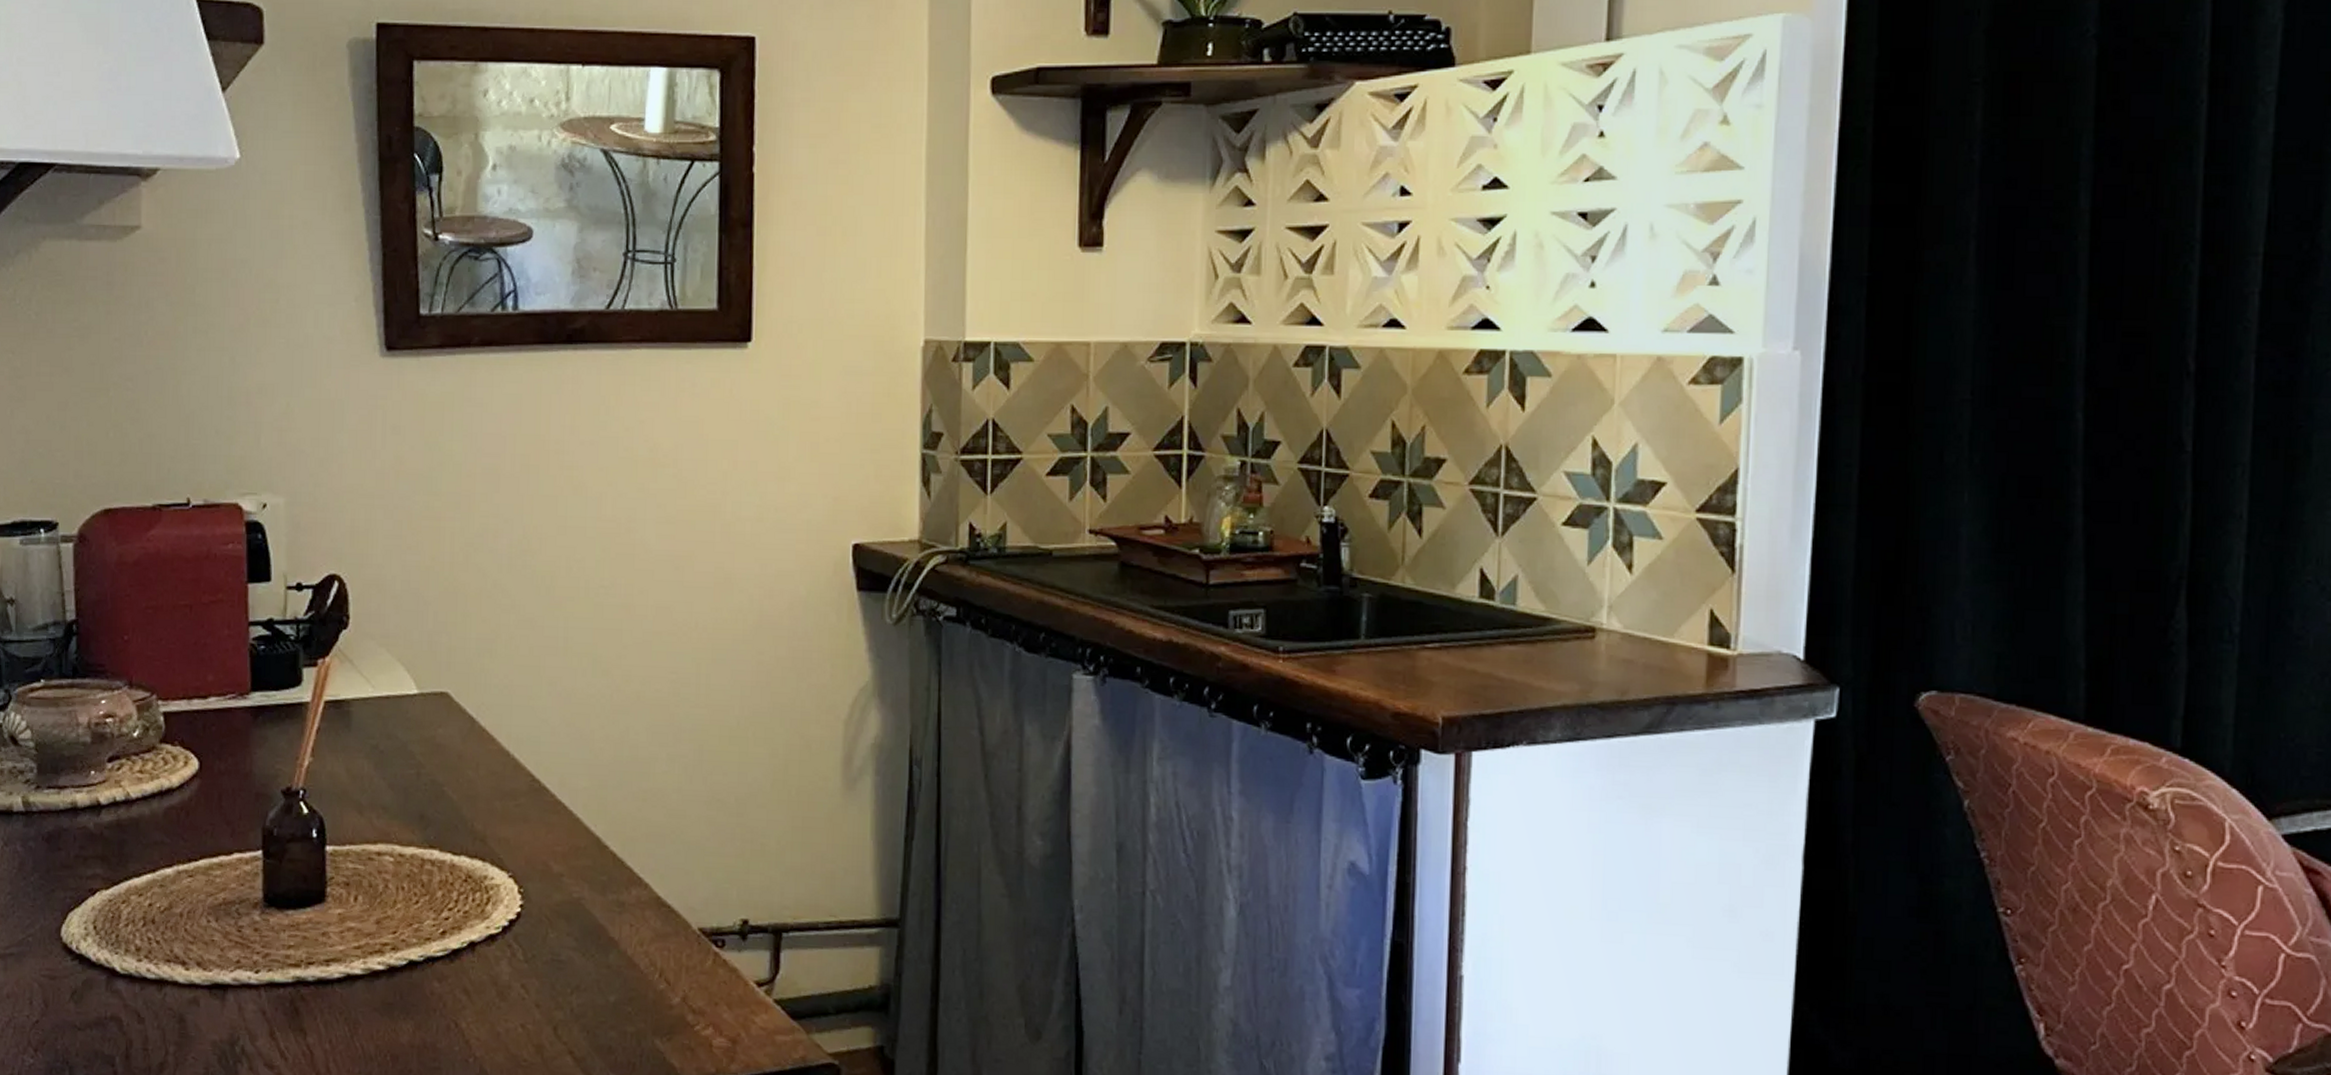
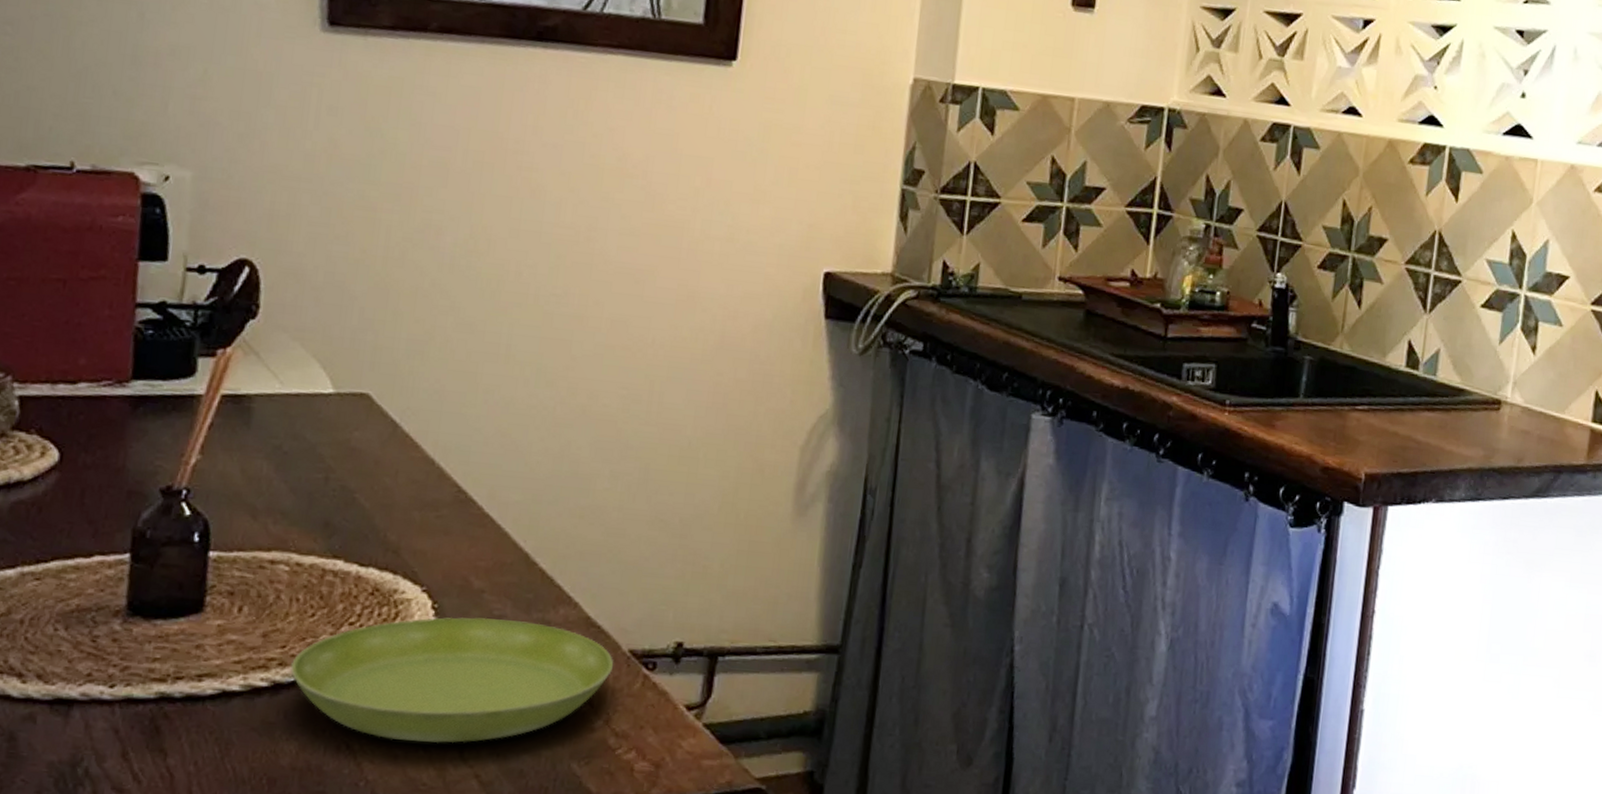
saucer: none [401,900,686,1022] -> present [289,617,614,744]

